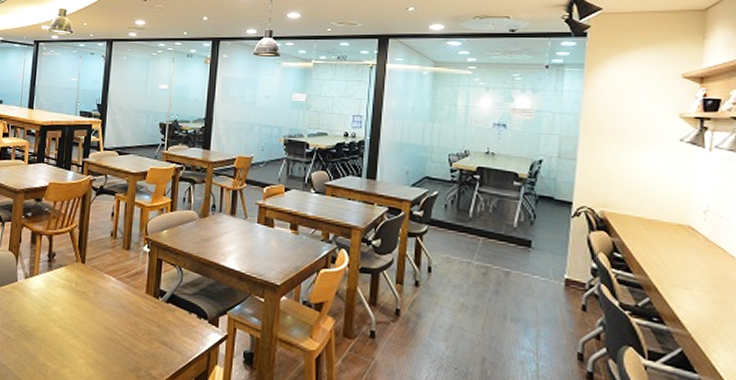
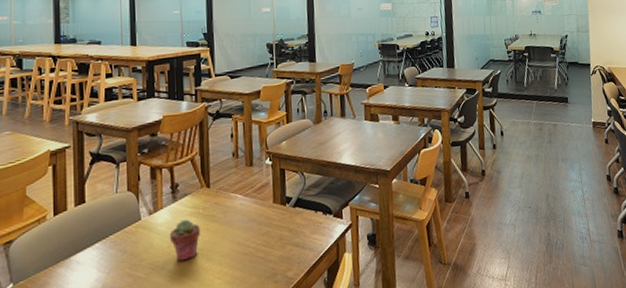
potted succulent: none [41,290,70,332] -> present [169,219,200,261]

